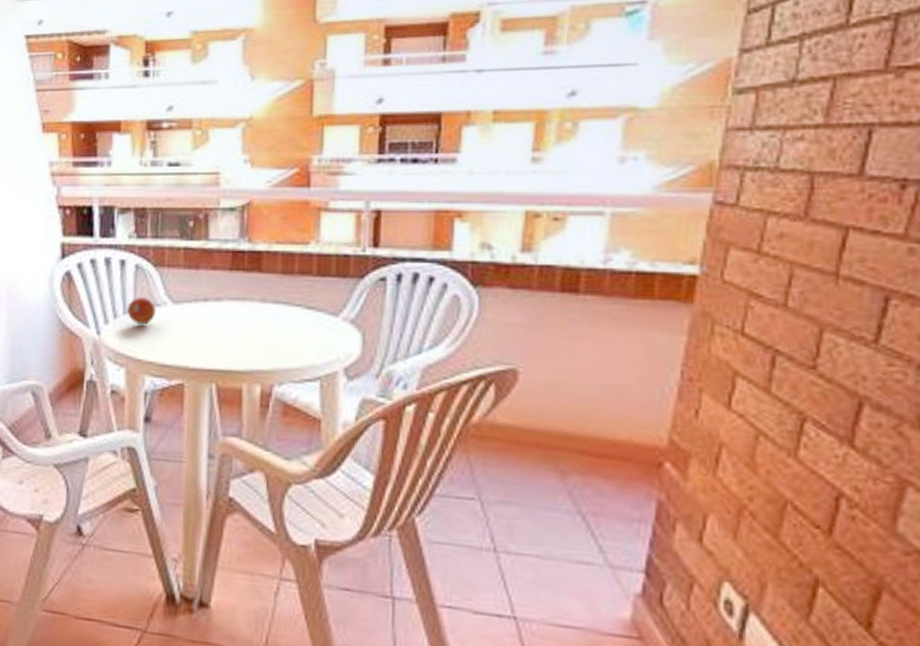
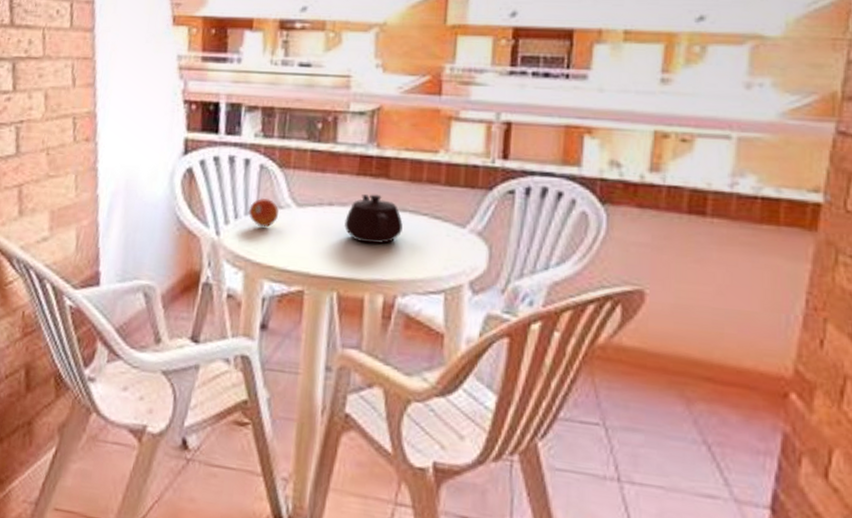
teapot: none [220,288,277,336] -> present [344,193,403,244]

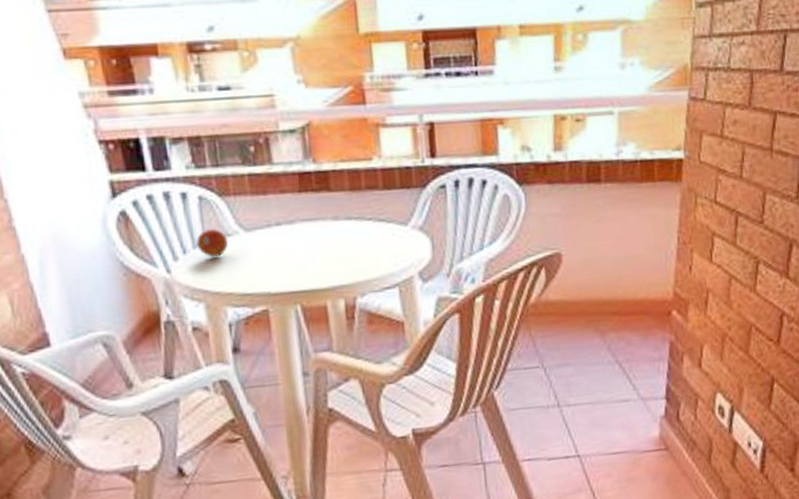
teapot: present [344,193,403,244] -> none [295,207,351,255]

